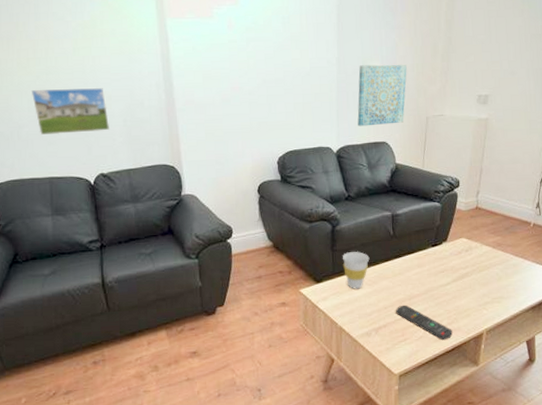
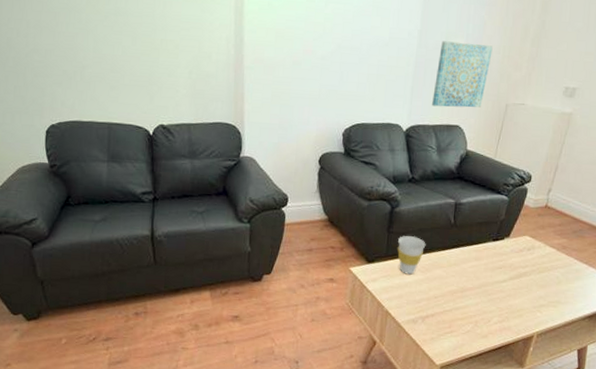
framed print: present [31,88,109,135] -> none [98,30,174,81]
remote control: present [396,304,453,340] -> none [446,296,502,337]

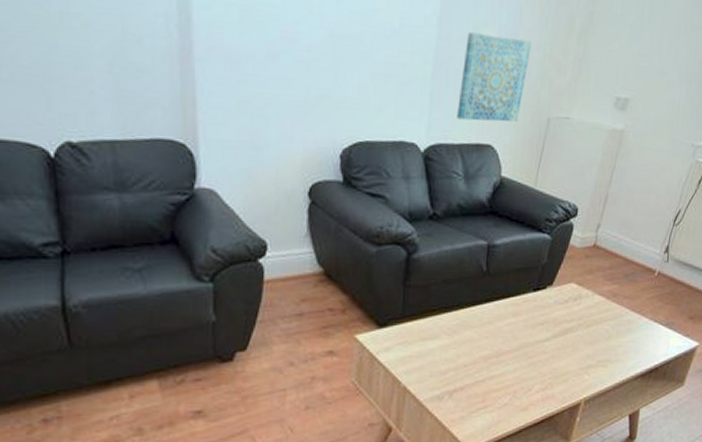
cup: present [397,236,426,275] -> none [416,290,453,339]

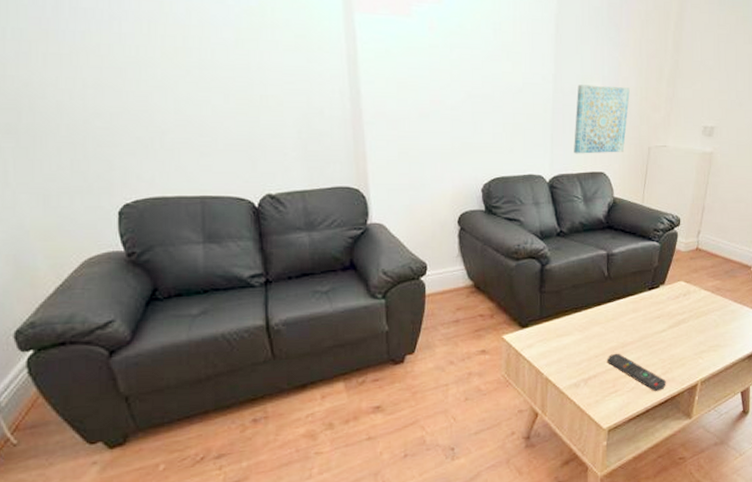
remote control: none [478,363,544,409] -> present [607,353,666,391]

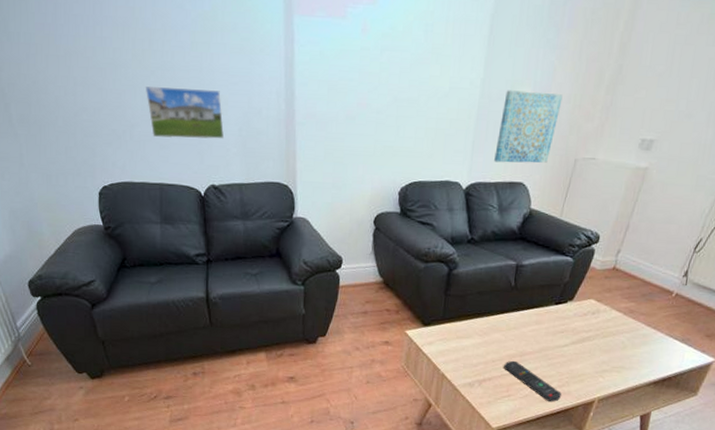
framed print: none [178,88,280,144] -> present [145,87,224,139]

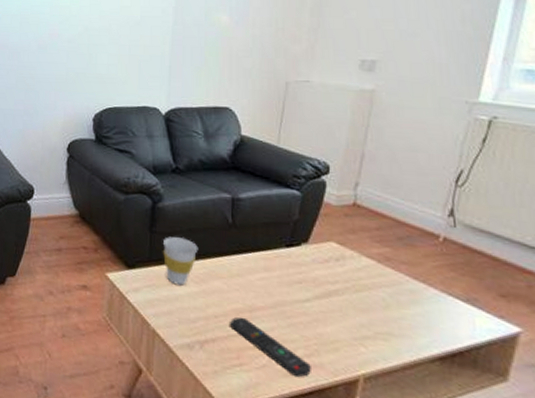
cup: none [454,299,485,338] -> present [163,237,199,286]
wall art: present [494,90,563,163] -> none [194,16,262,87]

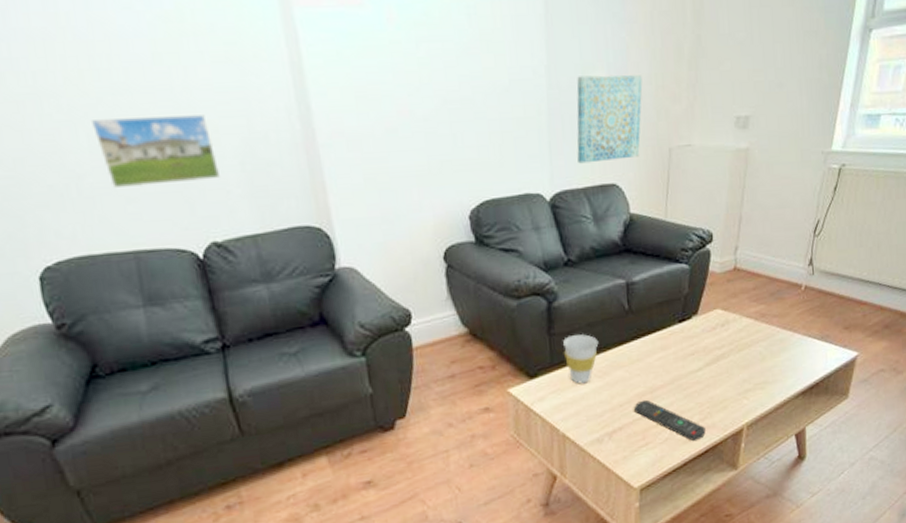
wall art: none [194,16,262,87] -> present [576,75,643,164]

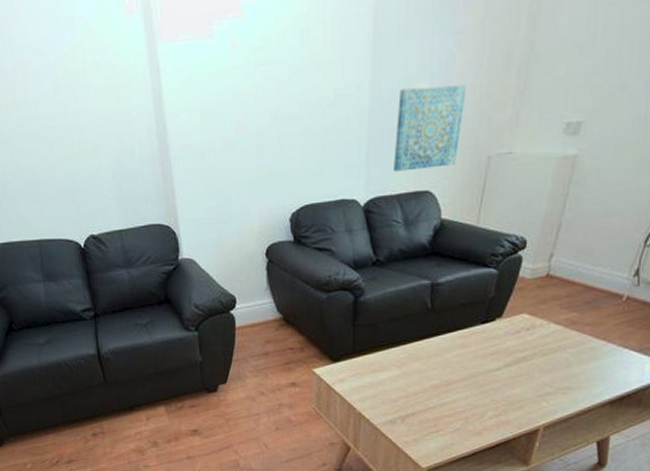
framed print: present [90,115,220,188] -> none [12,135,97,192]
cup: present [563,334,599,384] -> none [366,328,399,371]
remote control: present [634,399,706,441] -> none [428,391,499,433]

